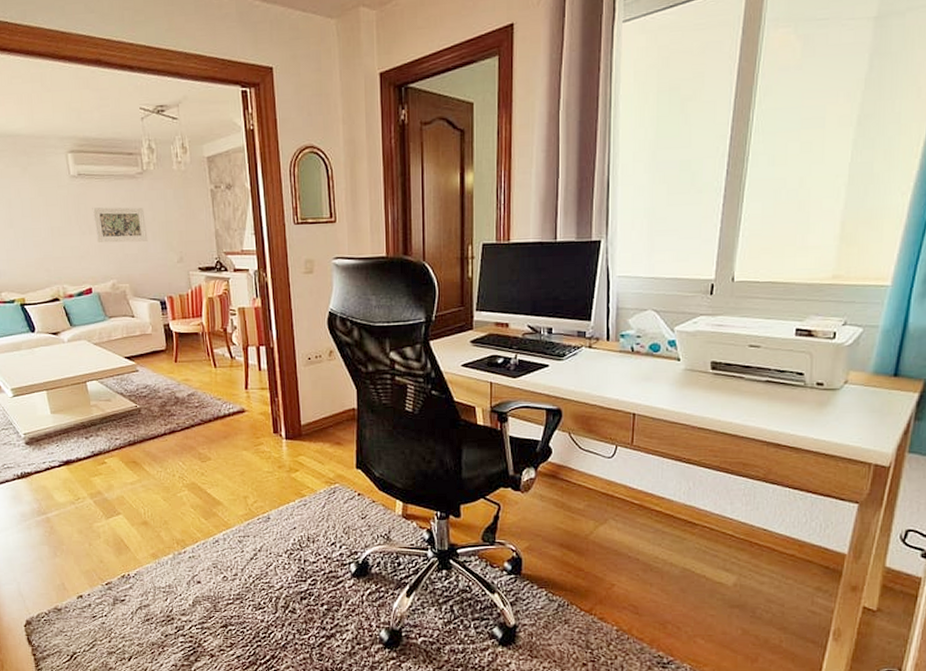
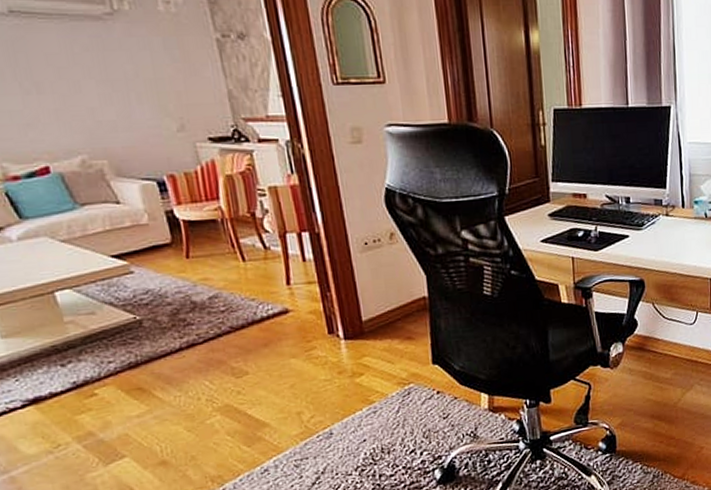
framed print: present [92,207,148,243] -> none [37,56,131,106]

